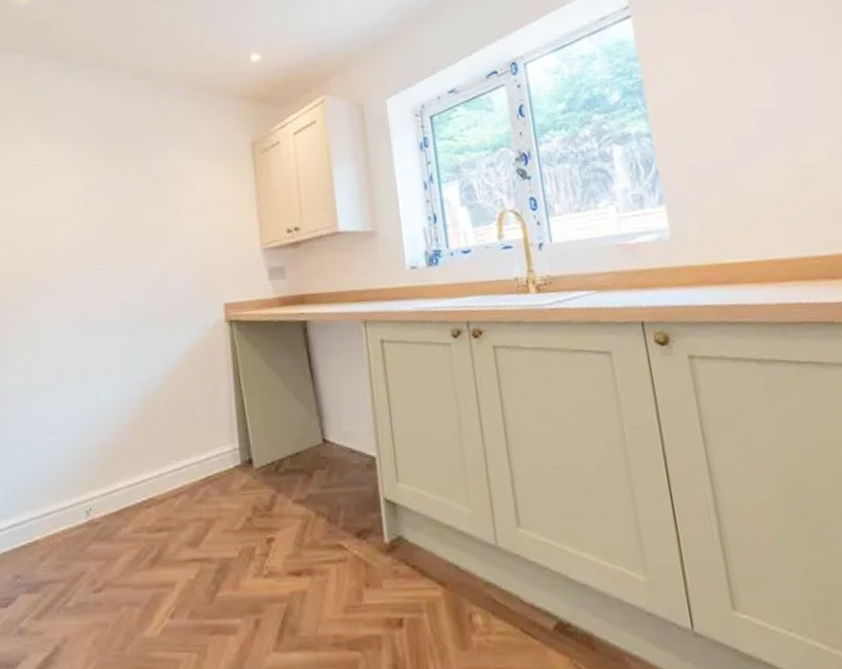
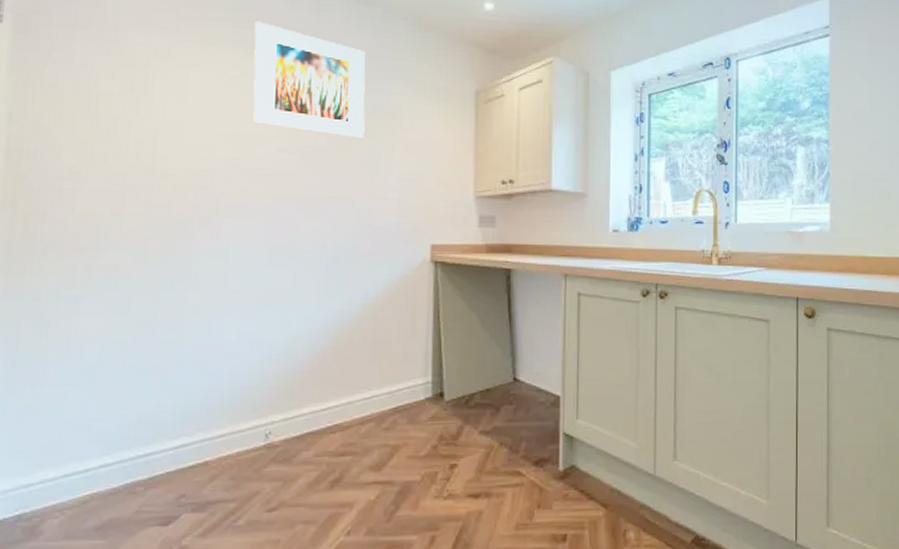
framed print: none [49,111,152,207] -> present [253,21,366,139]

